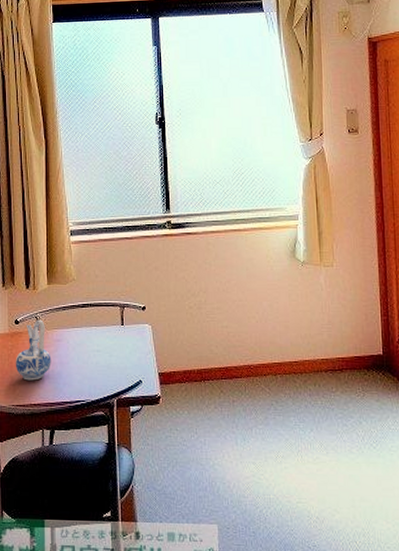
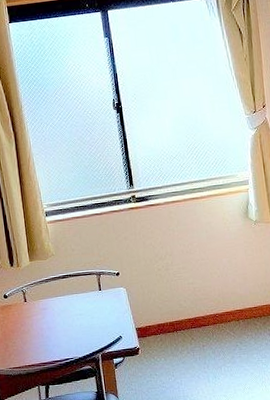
ceramic pitcher: present [15,319,52,381] -> none [7,292,41,346]

